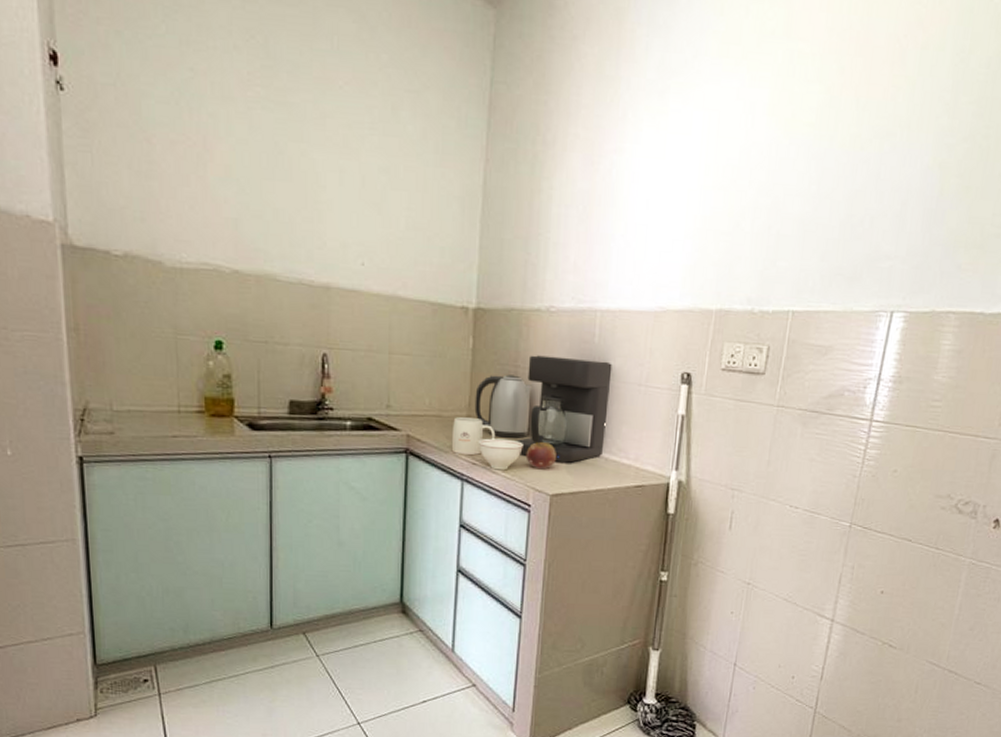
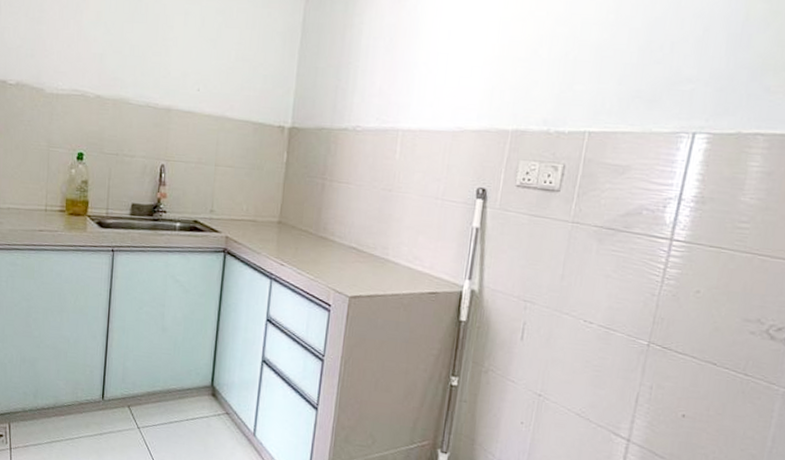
mug: present [451,417,496,456] -> none [263,222,303,258]
kettle: present [474,374,533,439] -> none [285,186,338,244]
bowl: present [478,438,525,471] -> none [286,242,328,272]
coffee maker: present [514,355,611,463] -> none [319,169,410,268]
fruit: present [525,442,556,470] -> none [328,247,356,273]

